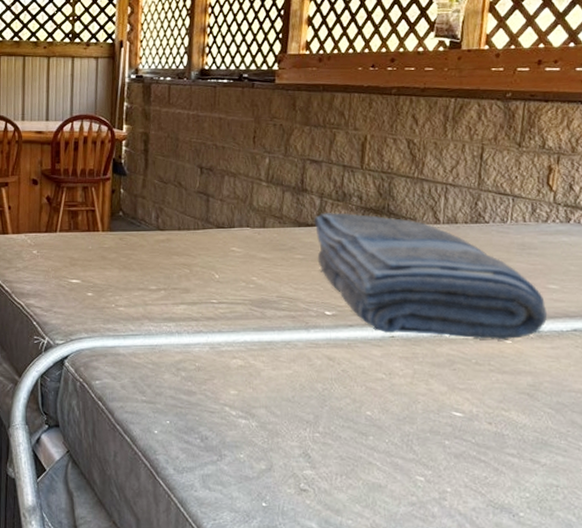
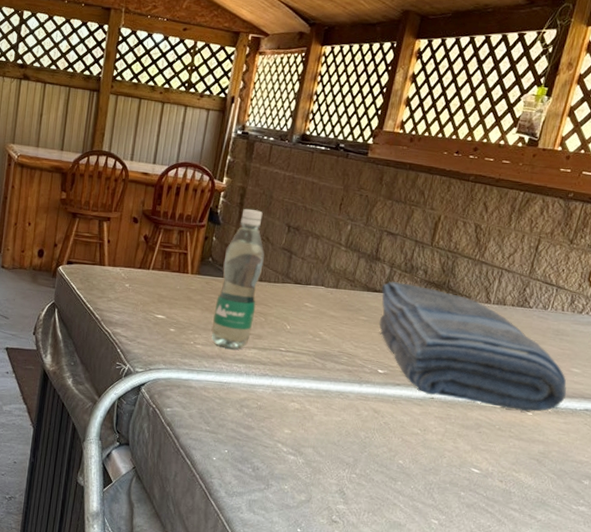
bottle: none [132,154,180,308] -> present [211,208,266,349]

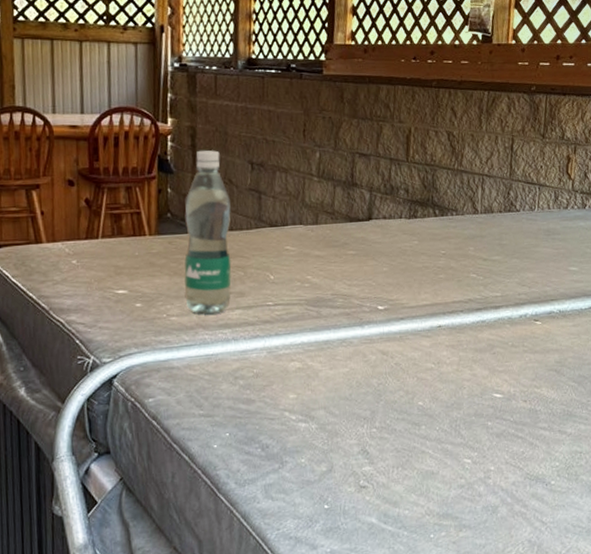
towel: present [379,281,567,412] -> none [364,206,570,324]

